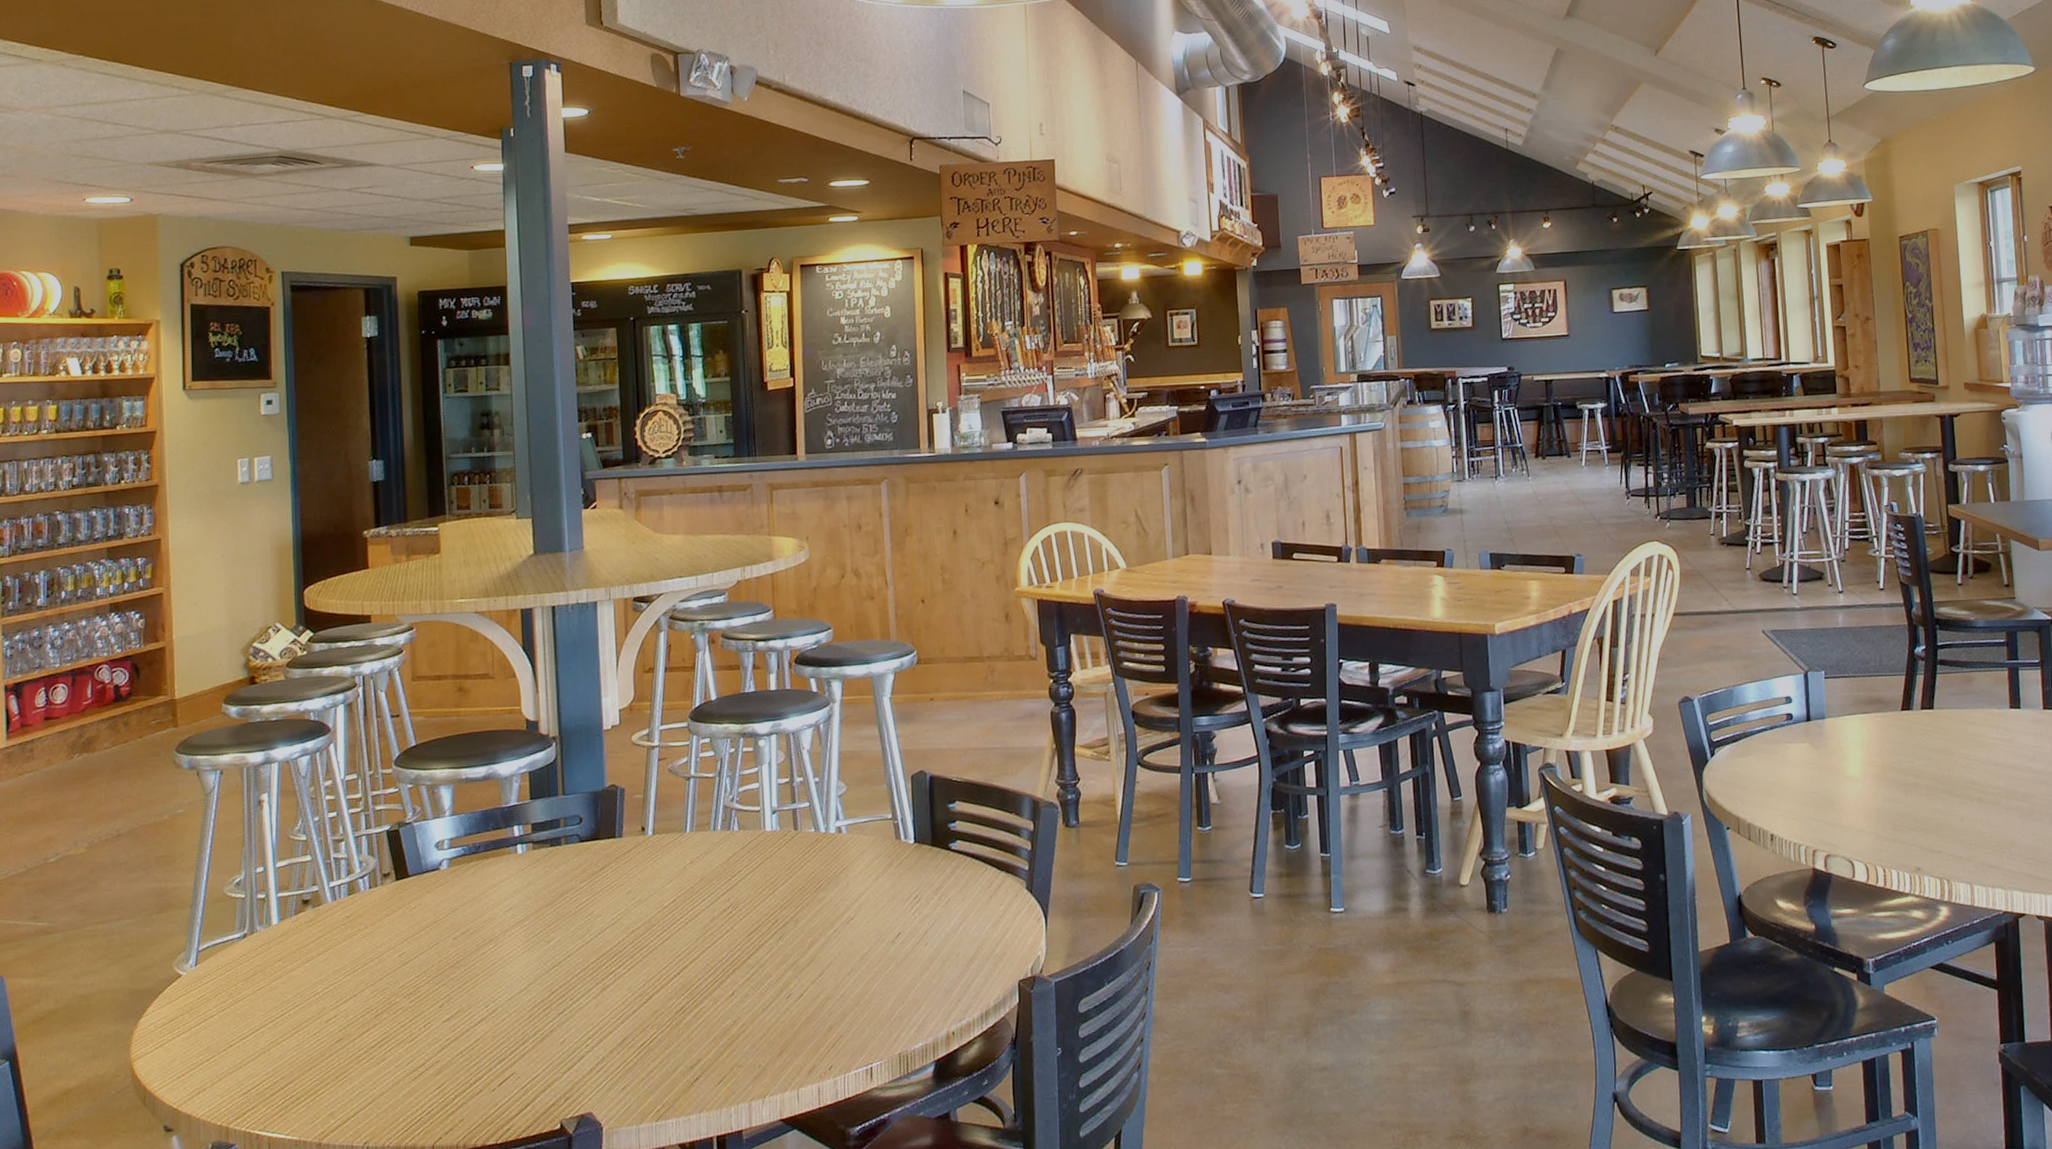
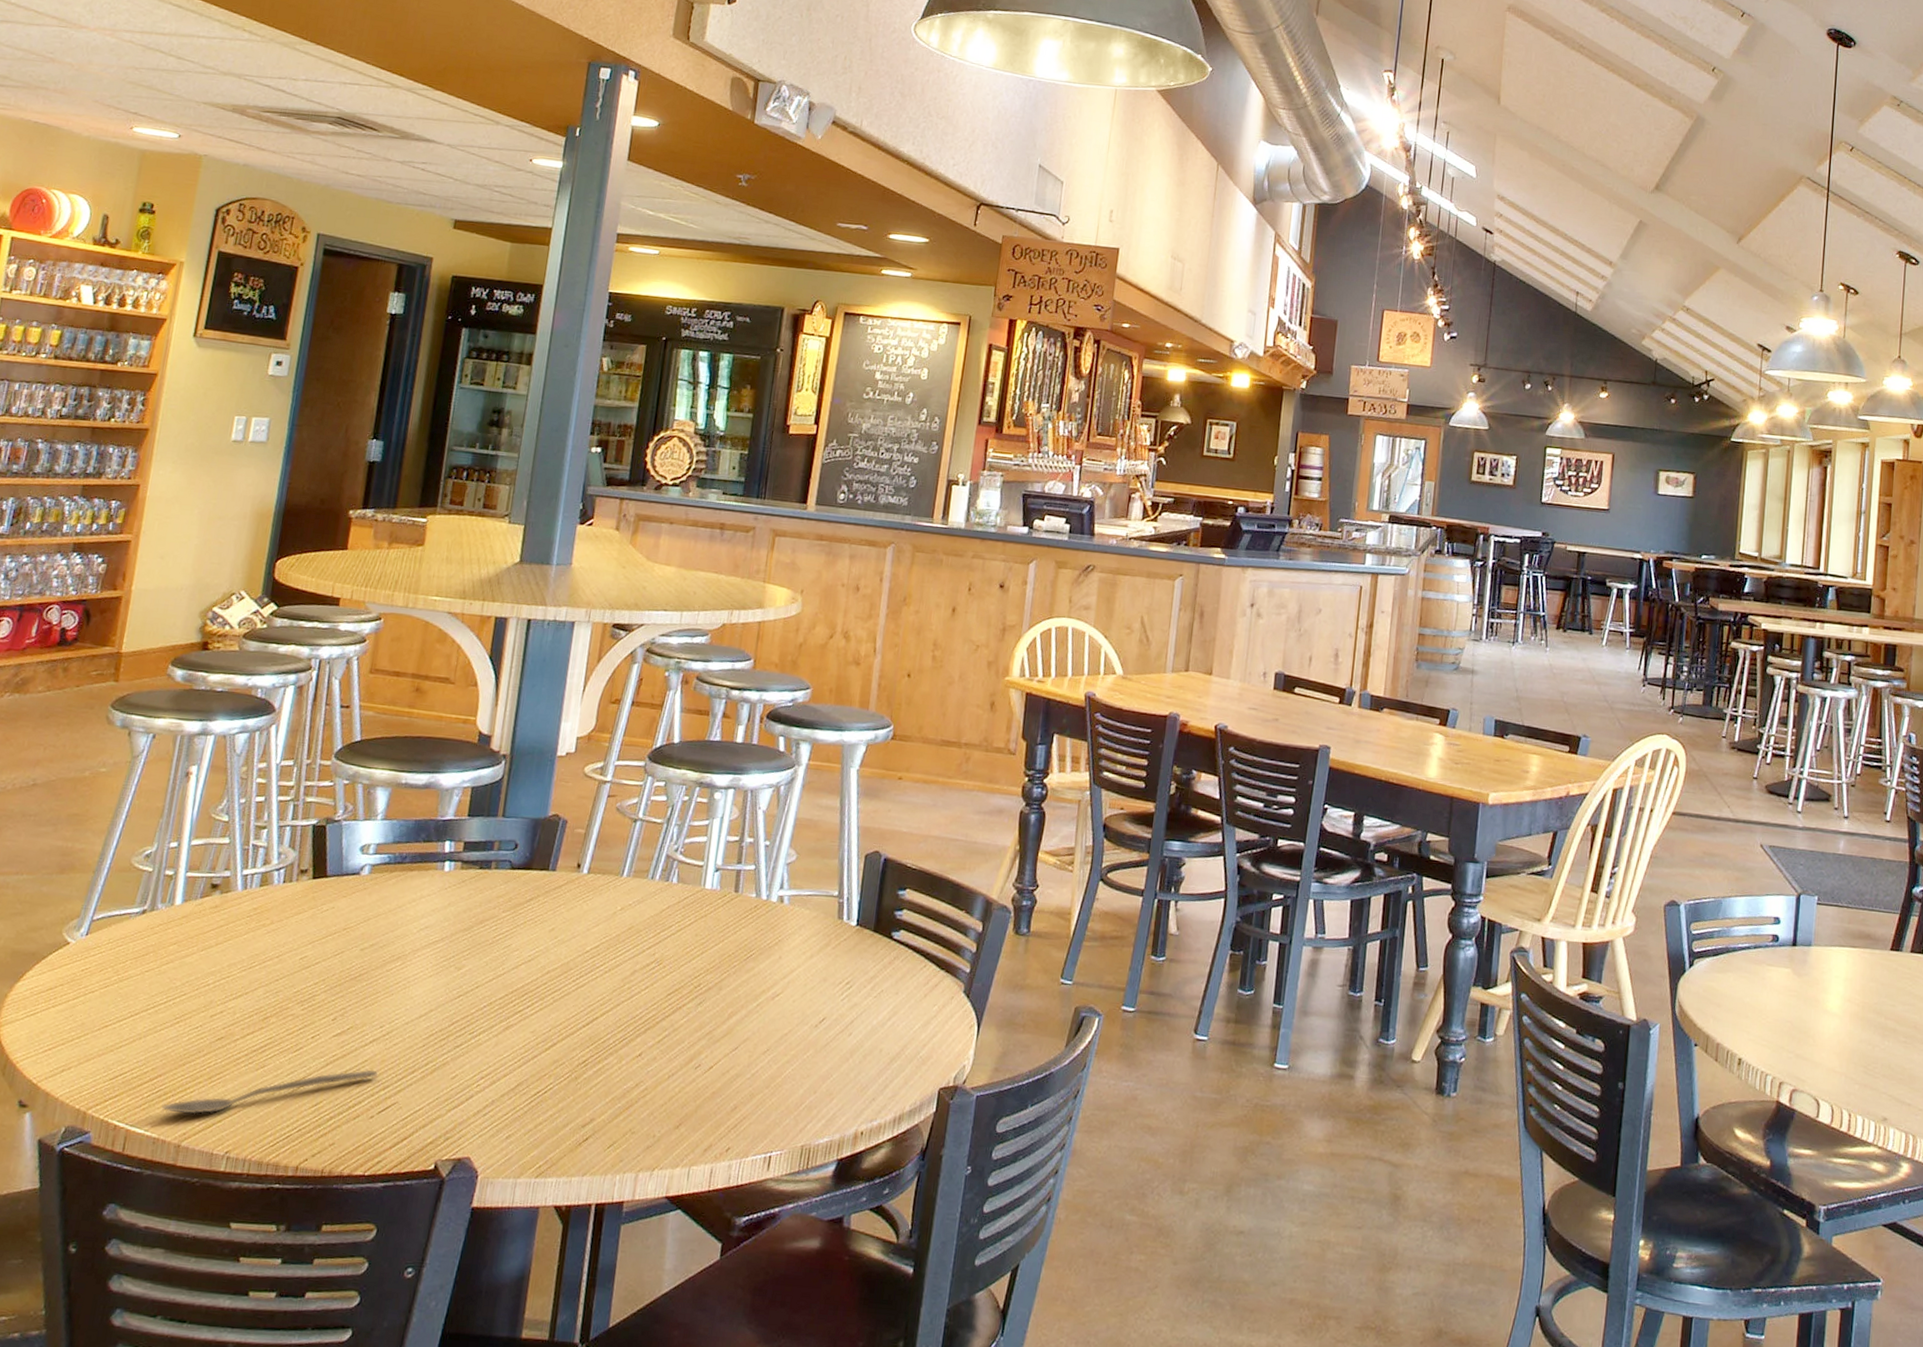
spoon: none [298,1047,491,1115] -> present [162,1069,377,1115]

